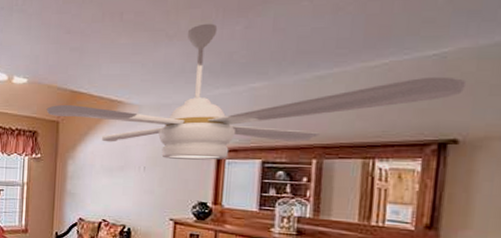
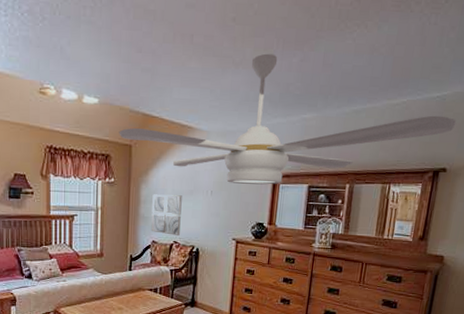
wall art: none [78,170,112,214] -> present [151,194,182,236]

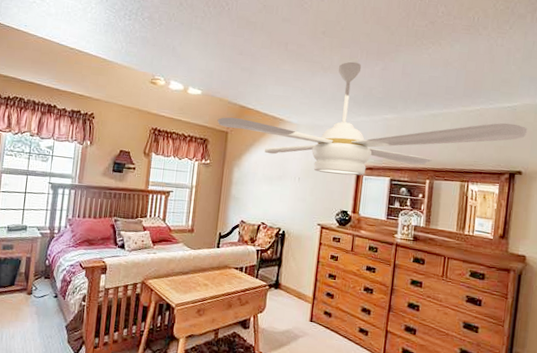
wall art: present [151,194,182,236] -> none [240,177,272,217]

